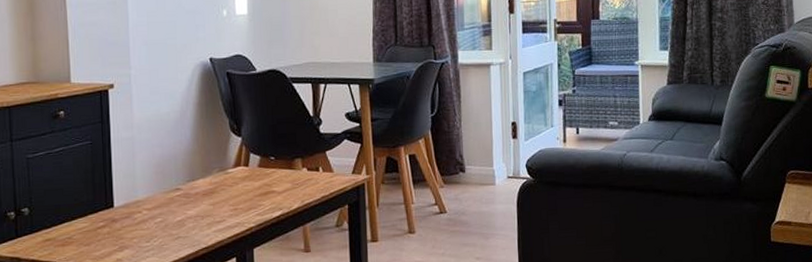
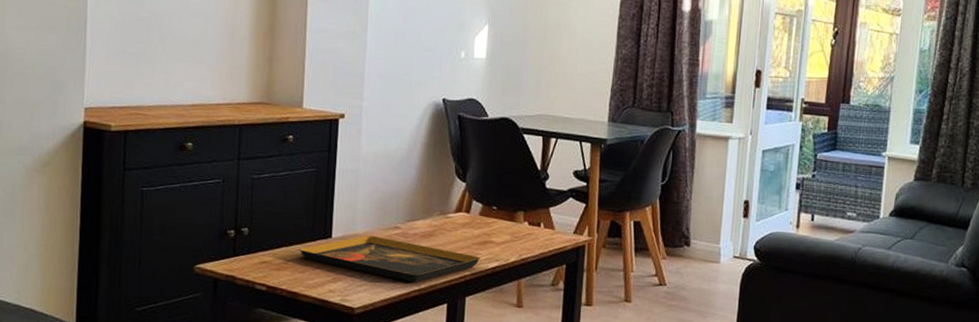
decorative tray: none [83,199,264,241] -> present [299,235,480,283]

